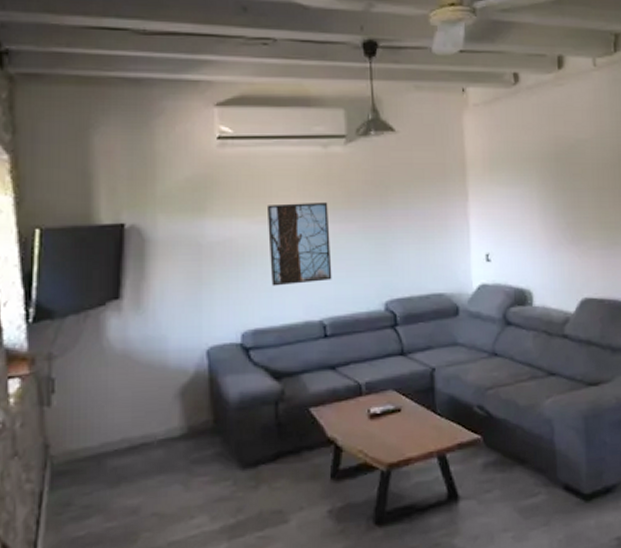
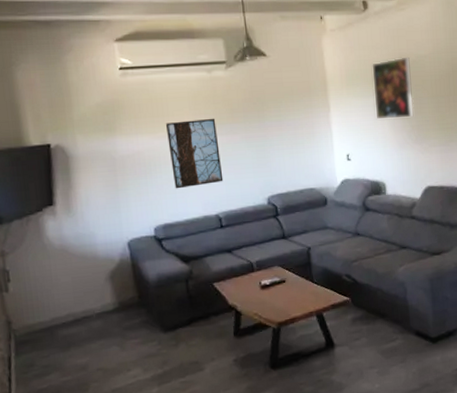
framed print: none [521,140,570,213] -> present [372,56,414,120]

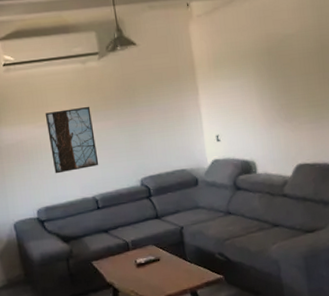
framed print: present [372,56,414,120] -> none [239,36,283,100]

